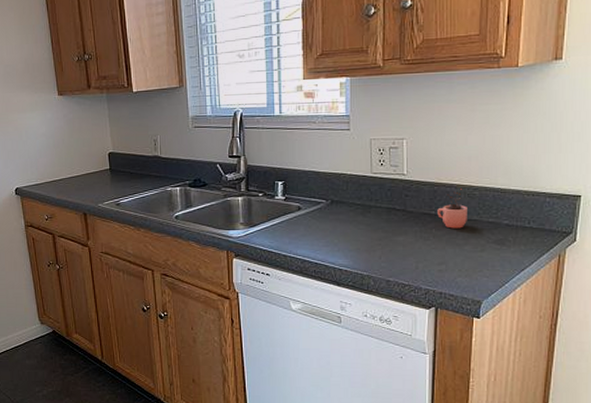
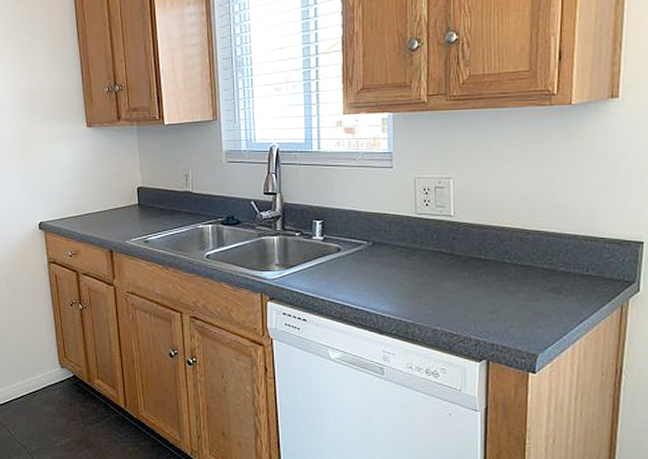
cocoa: present [437,187,467,229] -> none [487,231,520,275]

